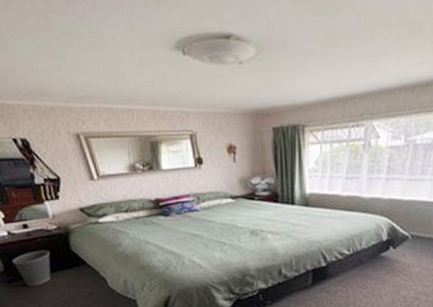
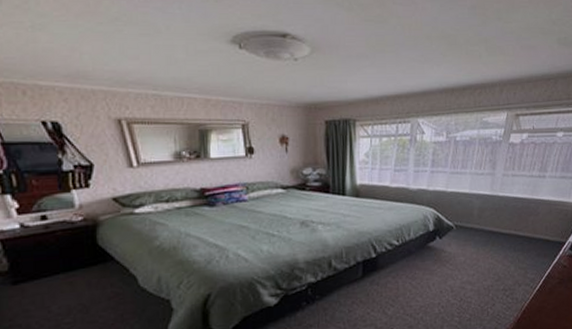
wastebasket: present [12,249,51,286] -> none [21,244,72,288]

